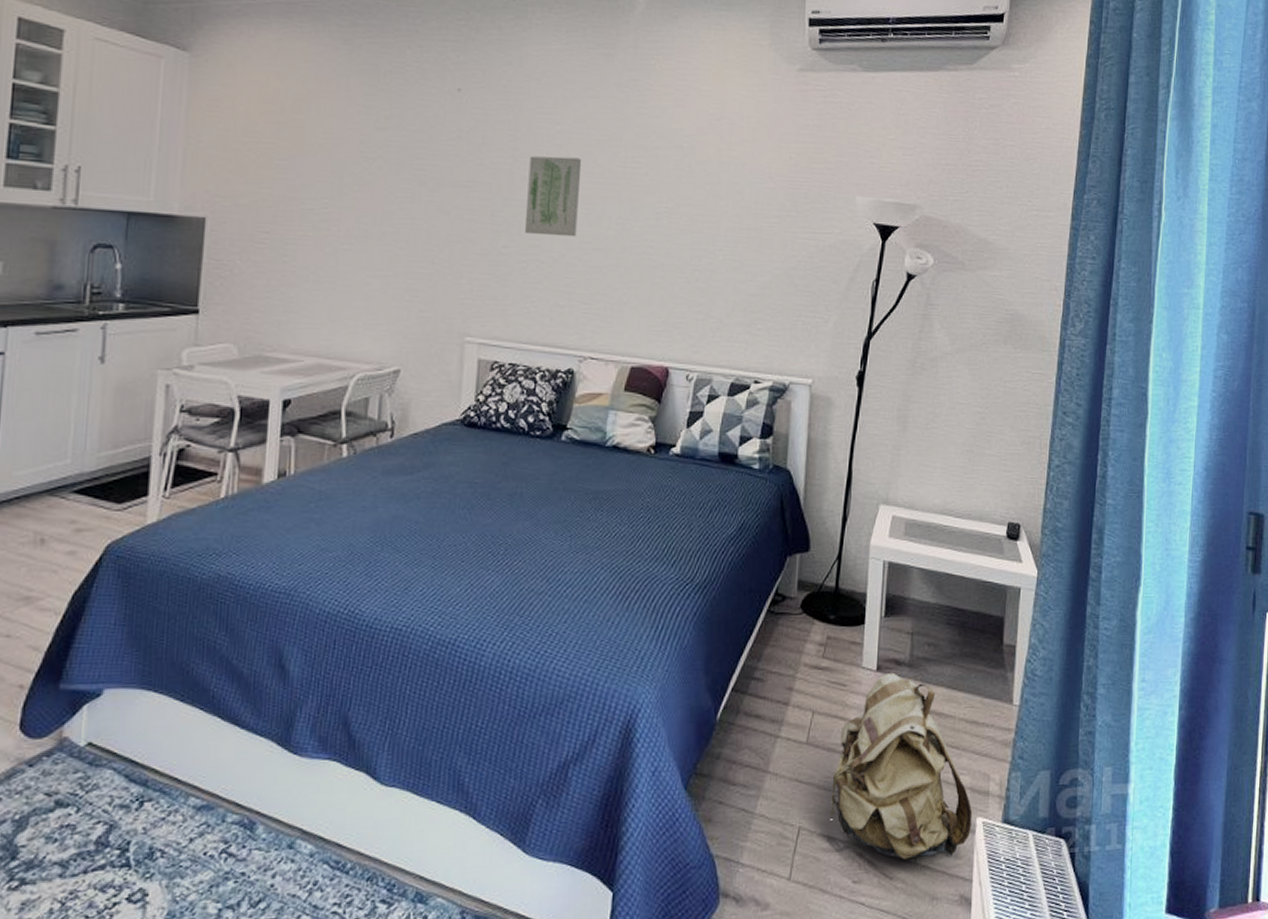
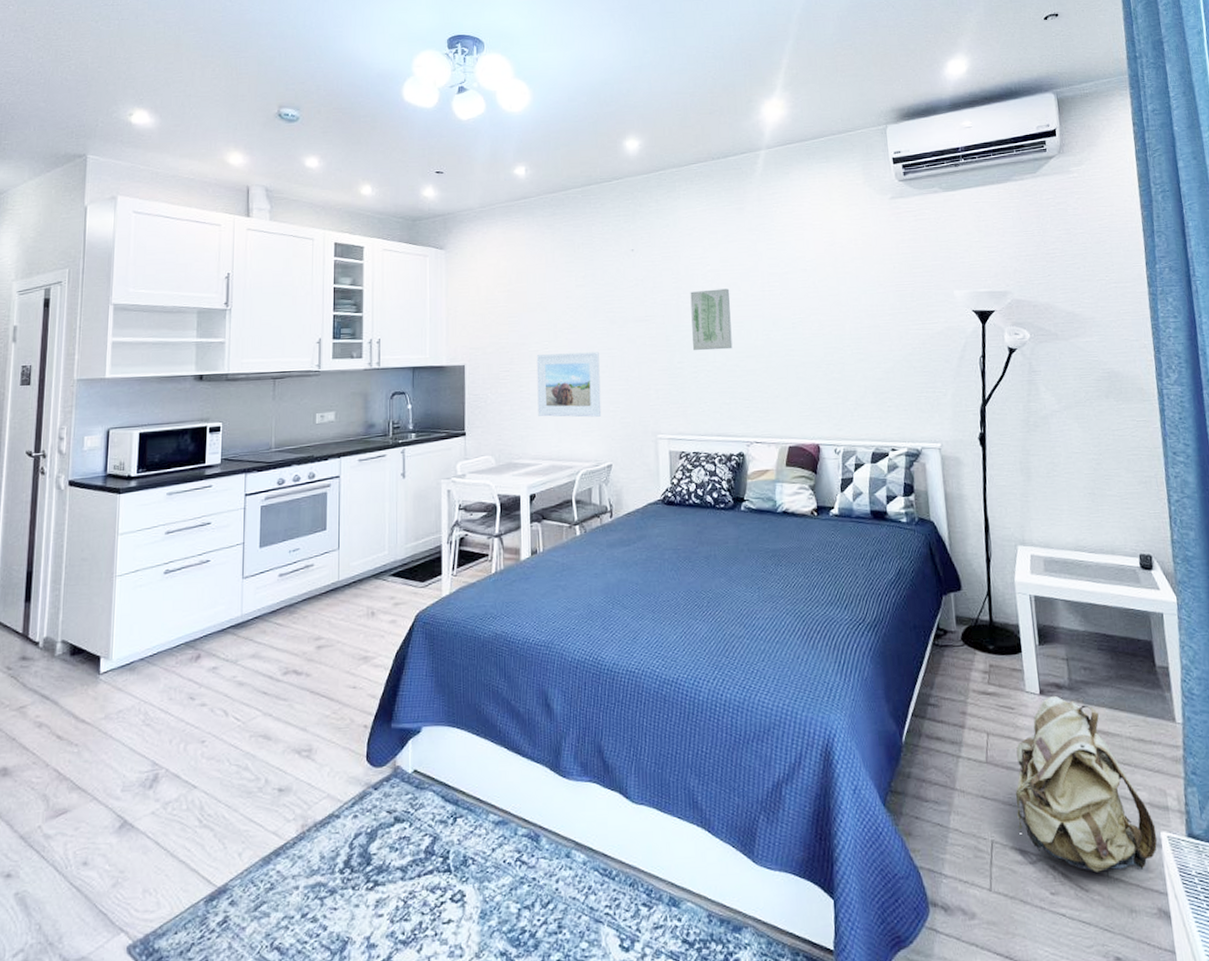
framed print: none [305,215,398,306] -> present [536,352,602,418]

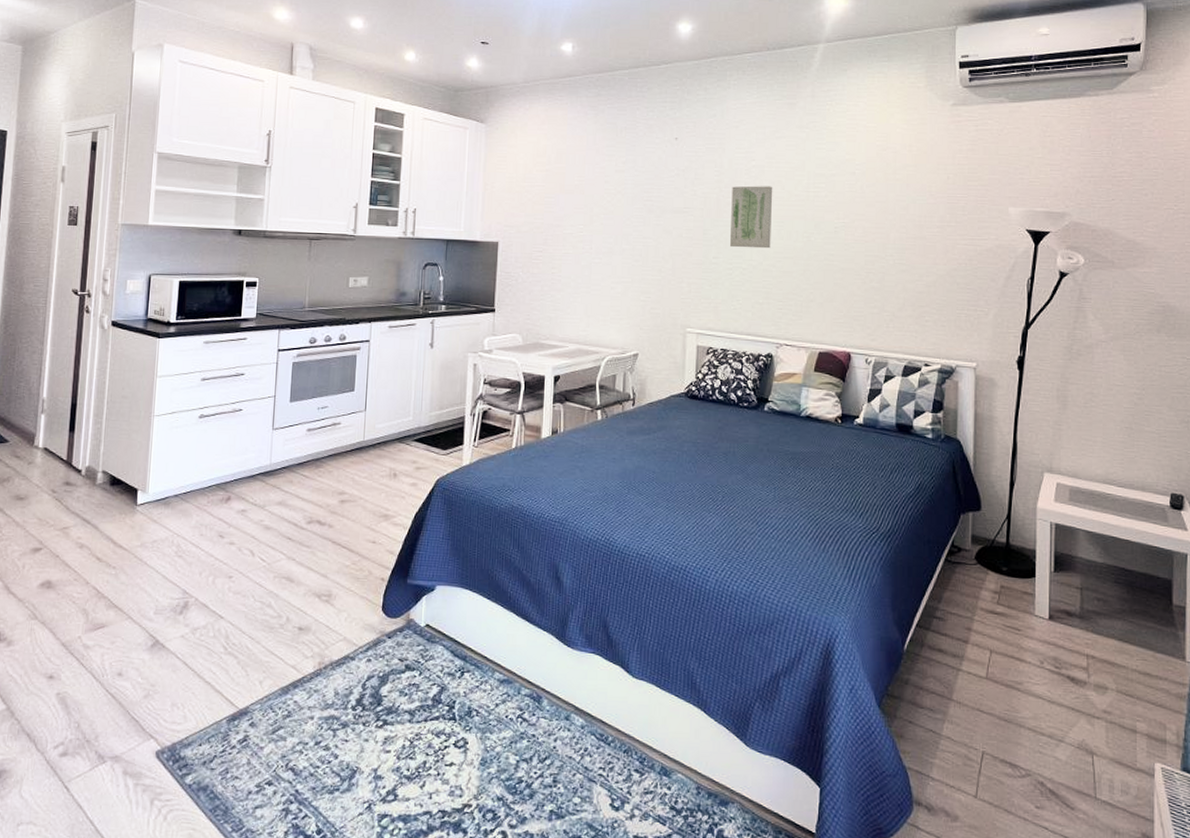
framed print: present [536,352,602,418] -> none [568,238,634,305]
backpack: present [1015,695,1158,873] -> none [1010,622,1151,796]

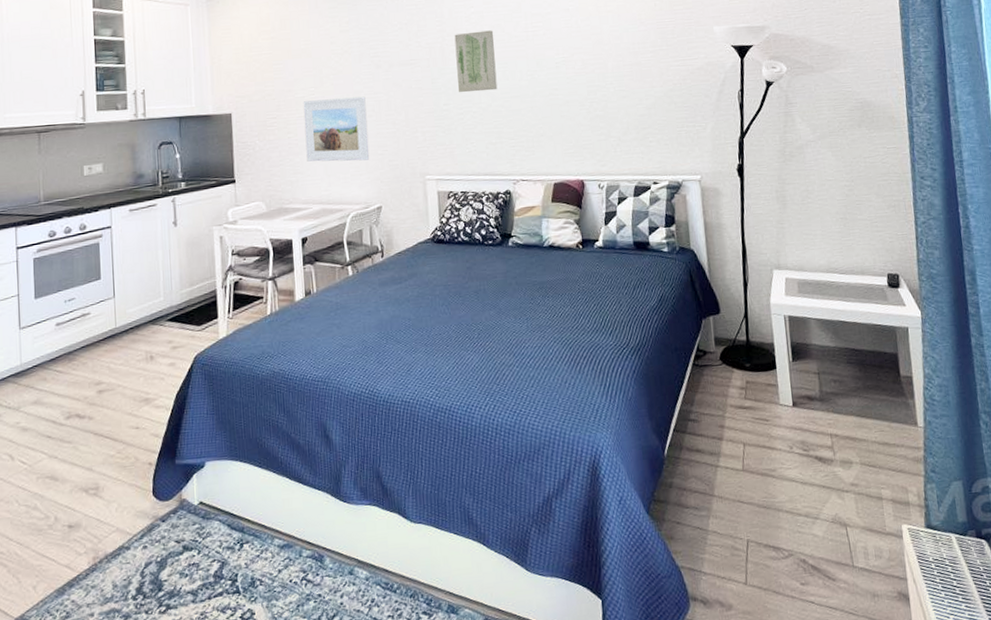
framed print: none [568,238,634,305] -> present [303,96,370,162]

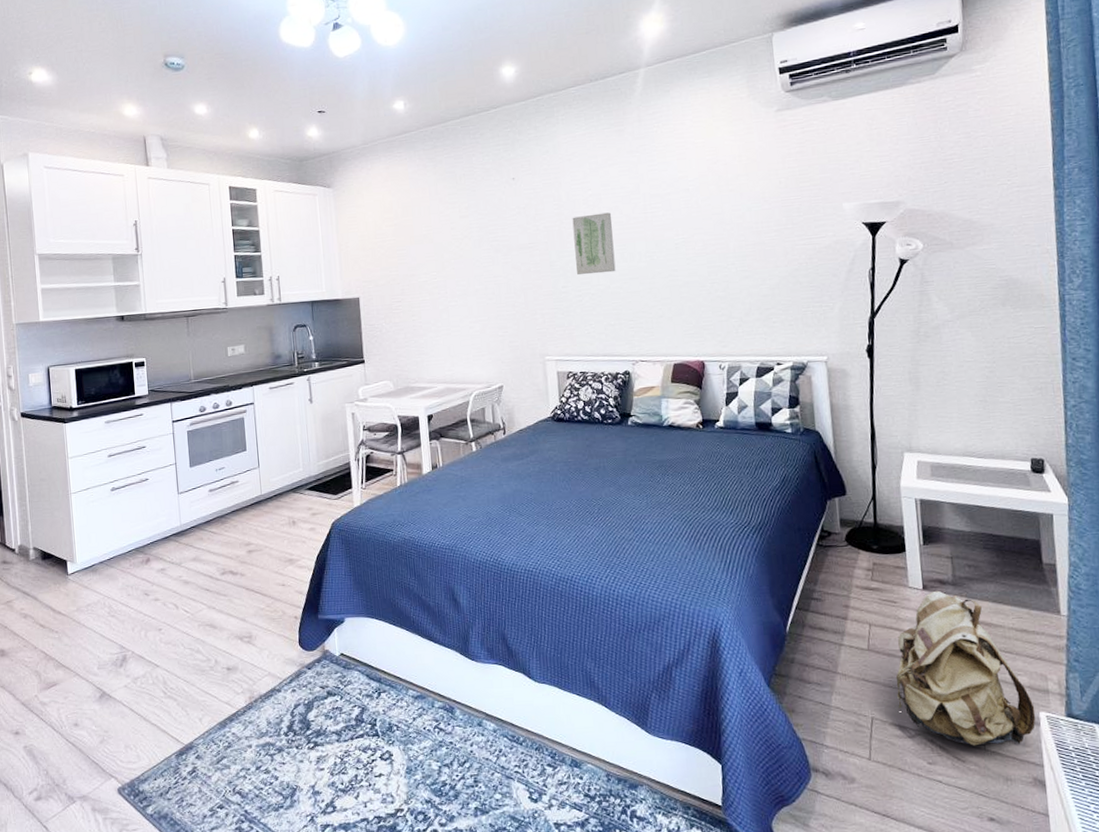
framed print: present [303,96,370,162] -> none [426,280,491,344]
backpack: none [769,406,899,563] -> present [895,590,1036,746]

